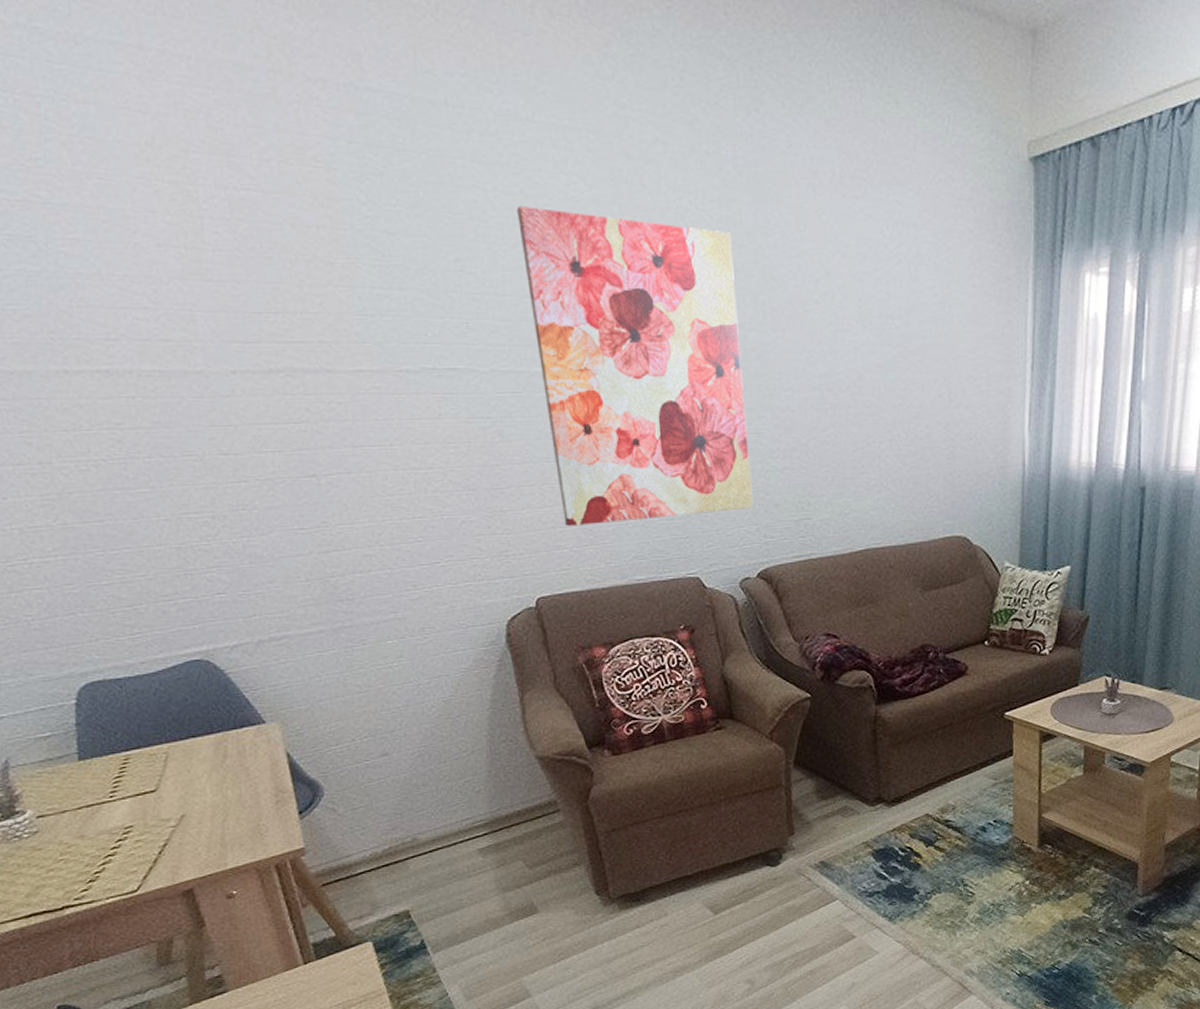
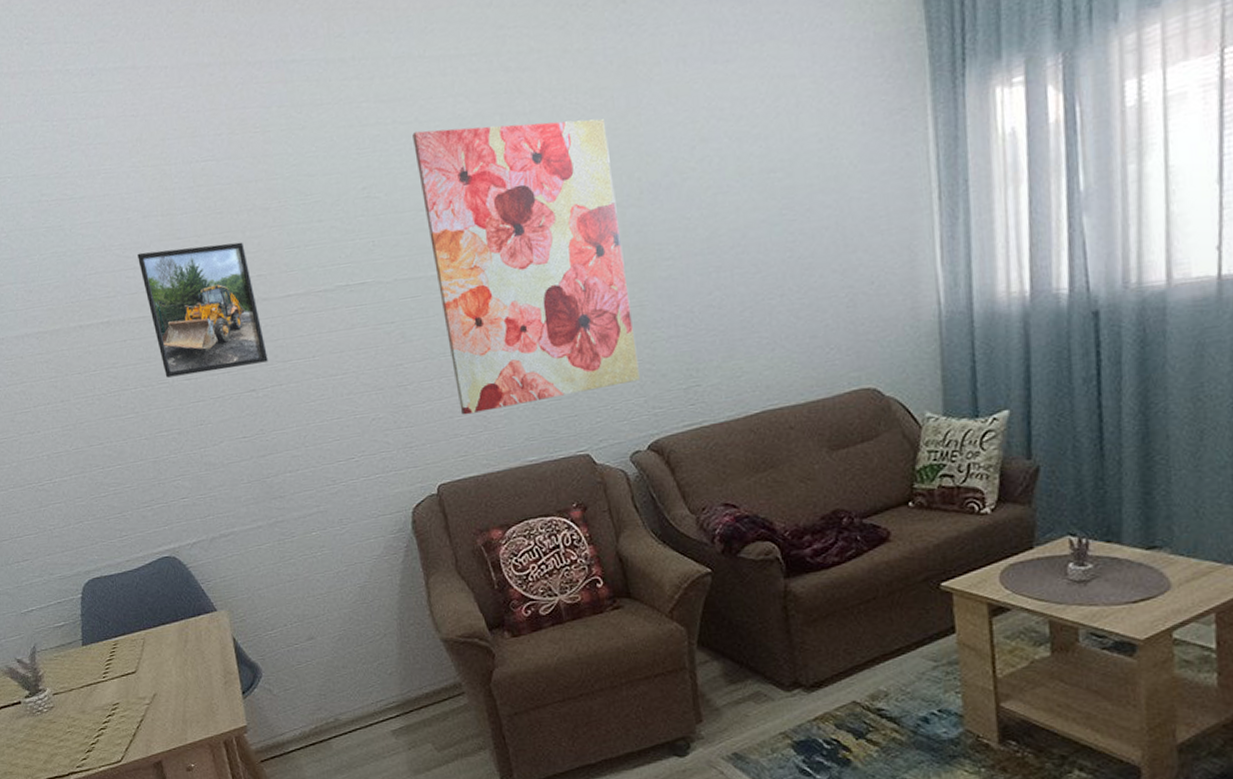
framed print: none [149,290,333,449] -> present [137,242,268,378]

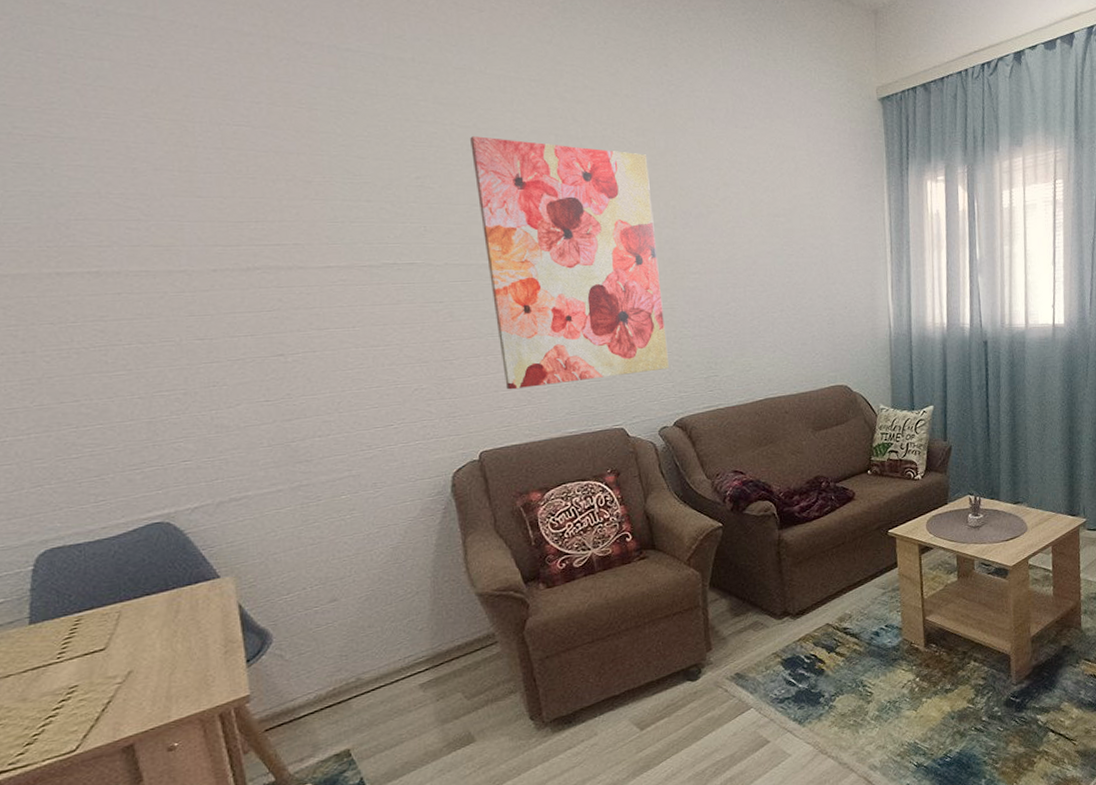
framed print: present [137,242,268,378] -> none [143,205,301,336]

